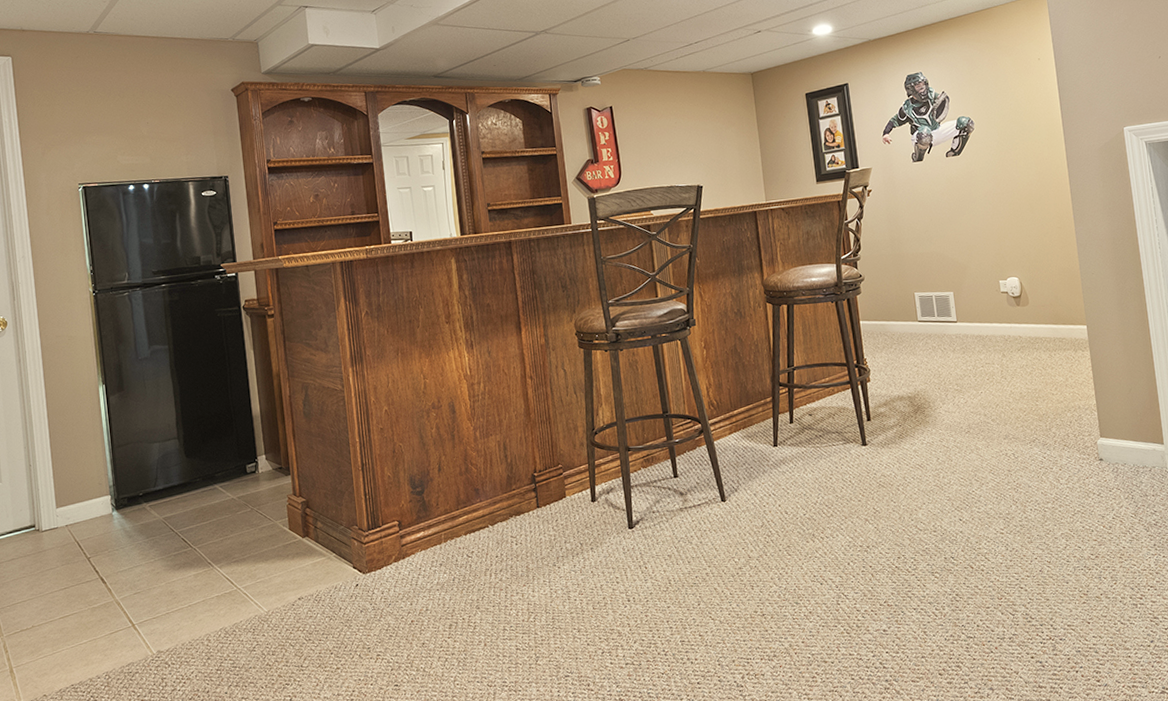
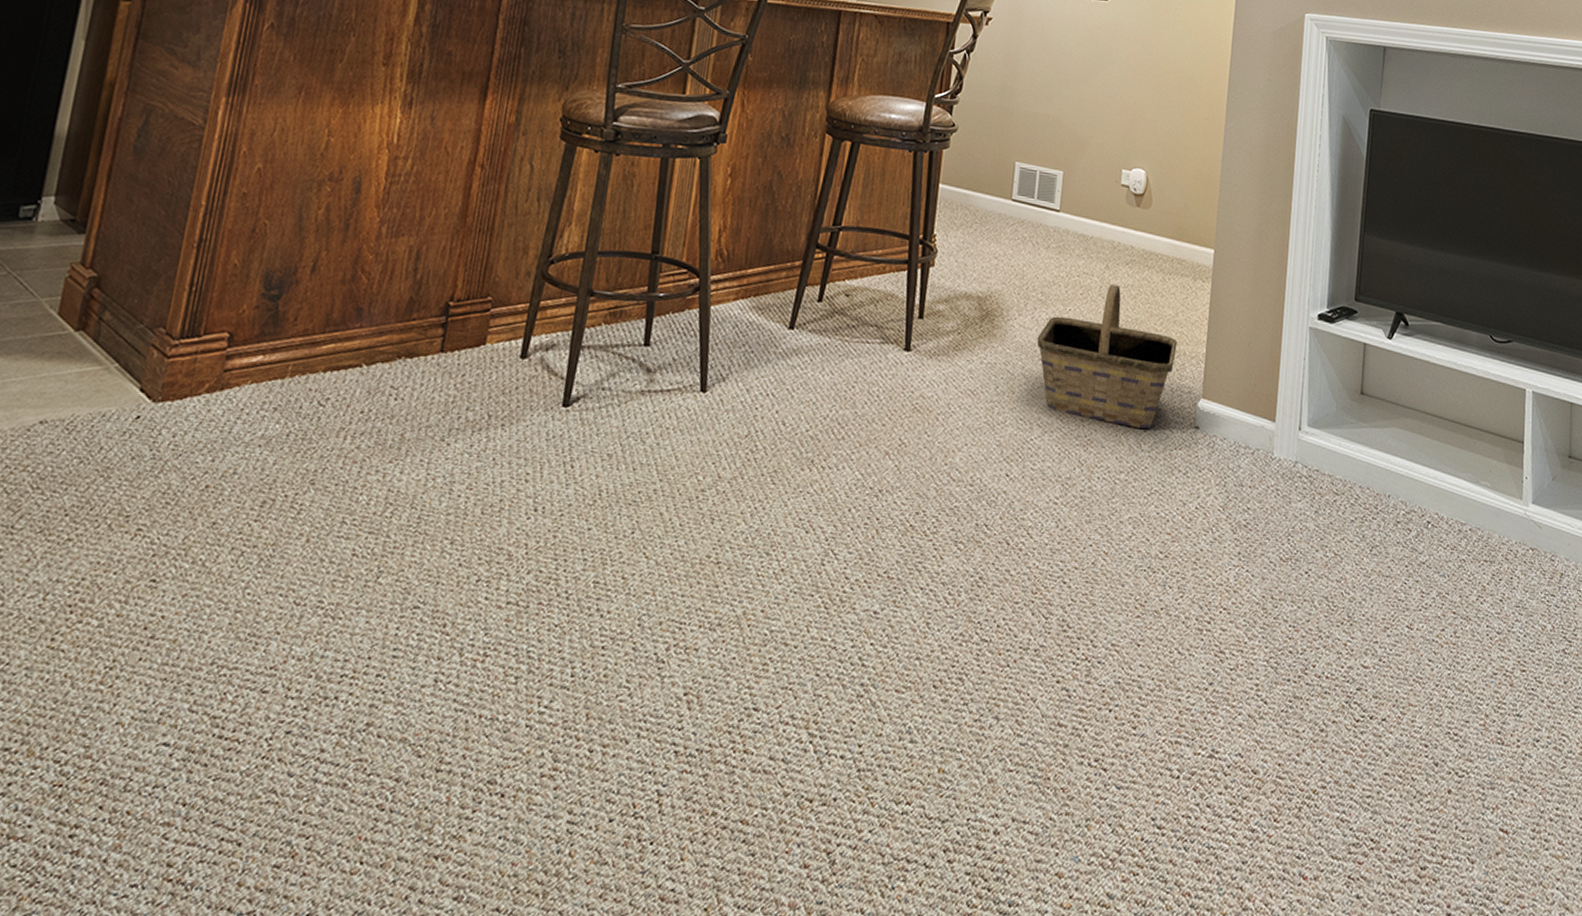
basket: none [960,367,1073,469] -> present [1037,285,1177,429]

